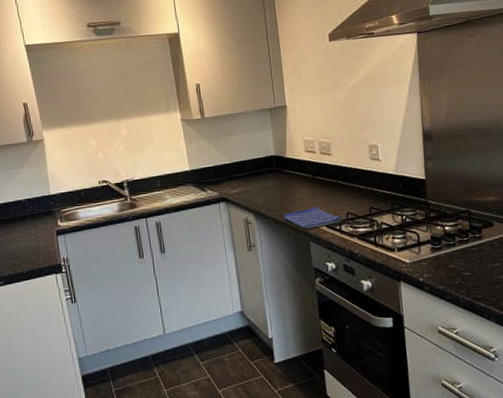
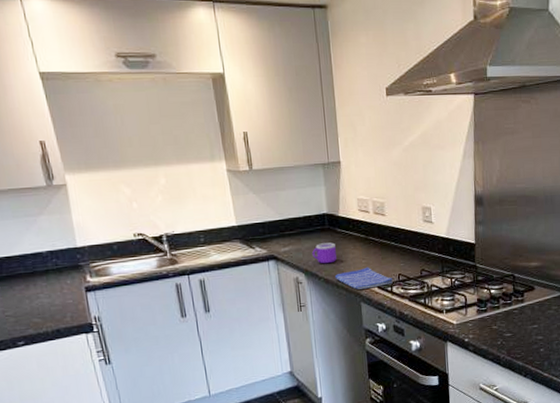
mug: none [261,183,285,204] -> present [312,242,337,264]

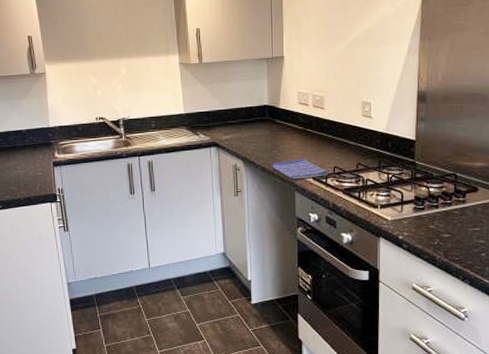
mug: present [312,242,337,264] -> none [251,133,274,153]

